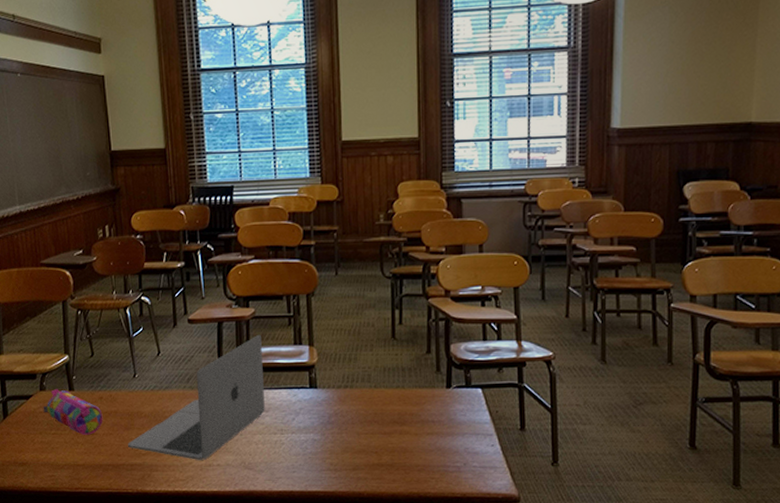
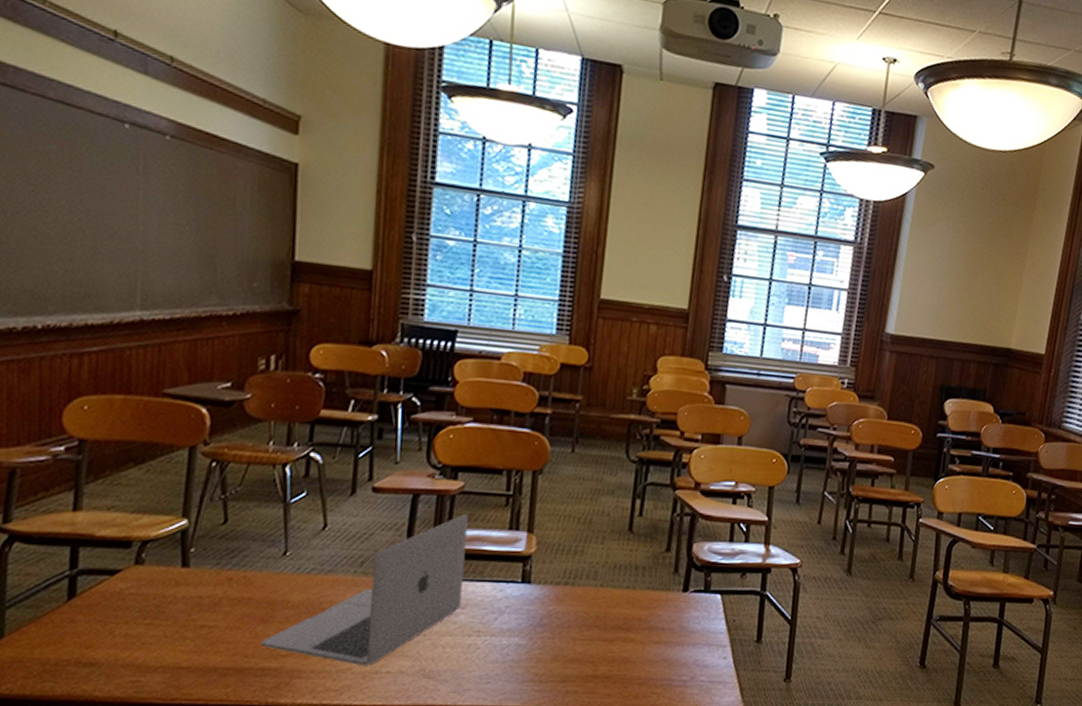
pencil case: present [43,388,103,436] -> none [135,562,229,629]

